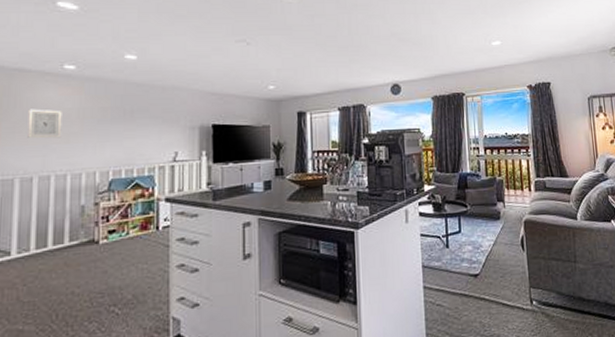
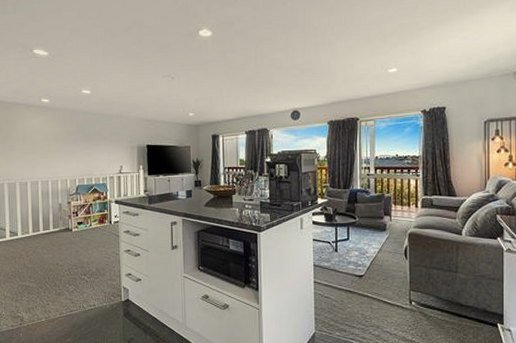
wall art: present [27,109,62,139] -> none [21,132,43,154]

